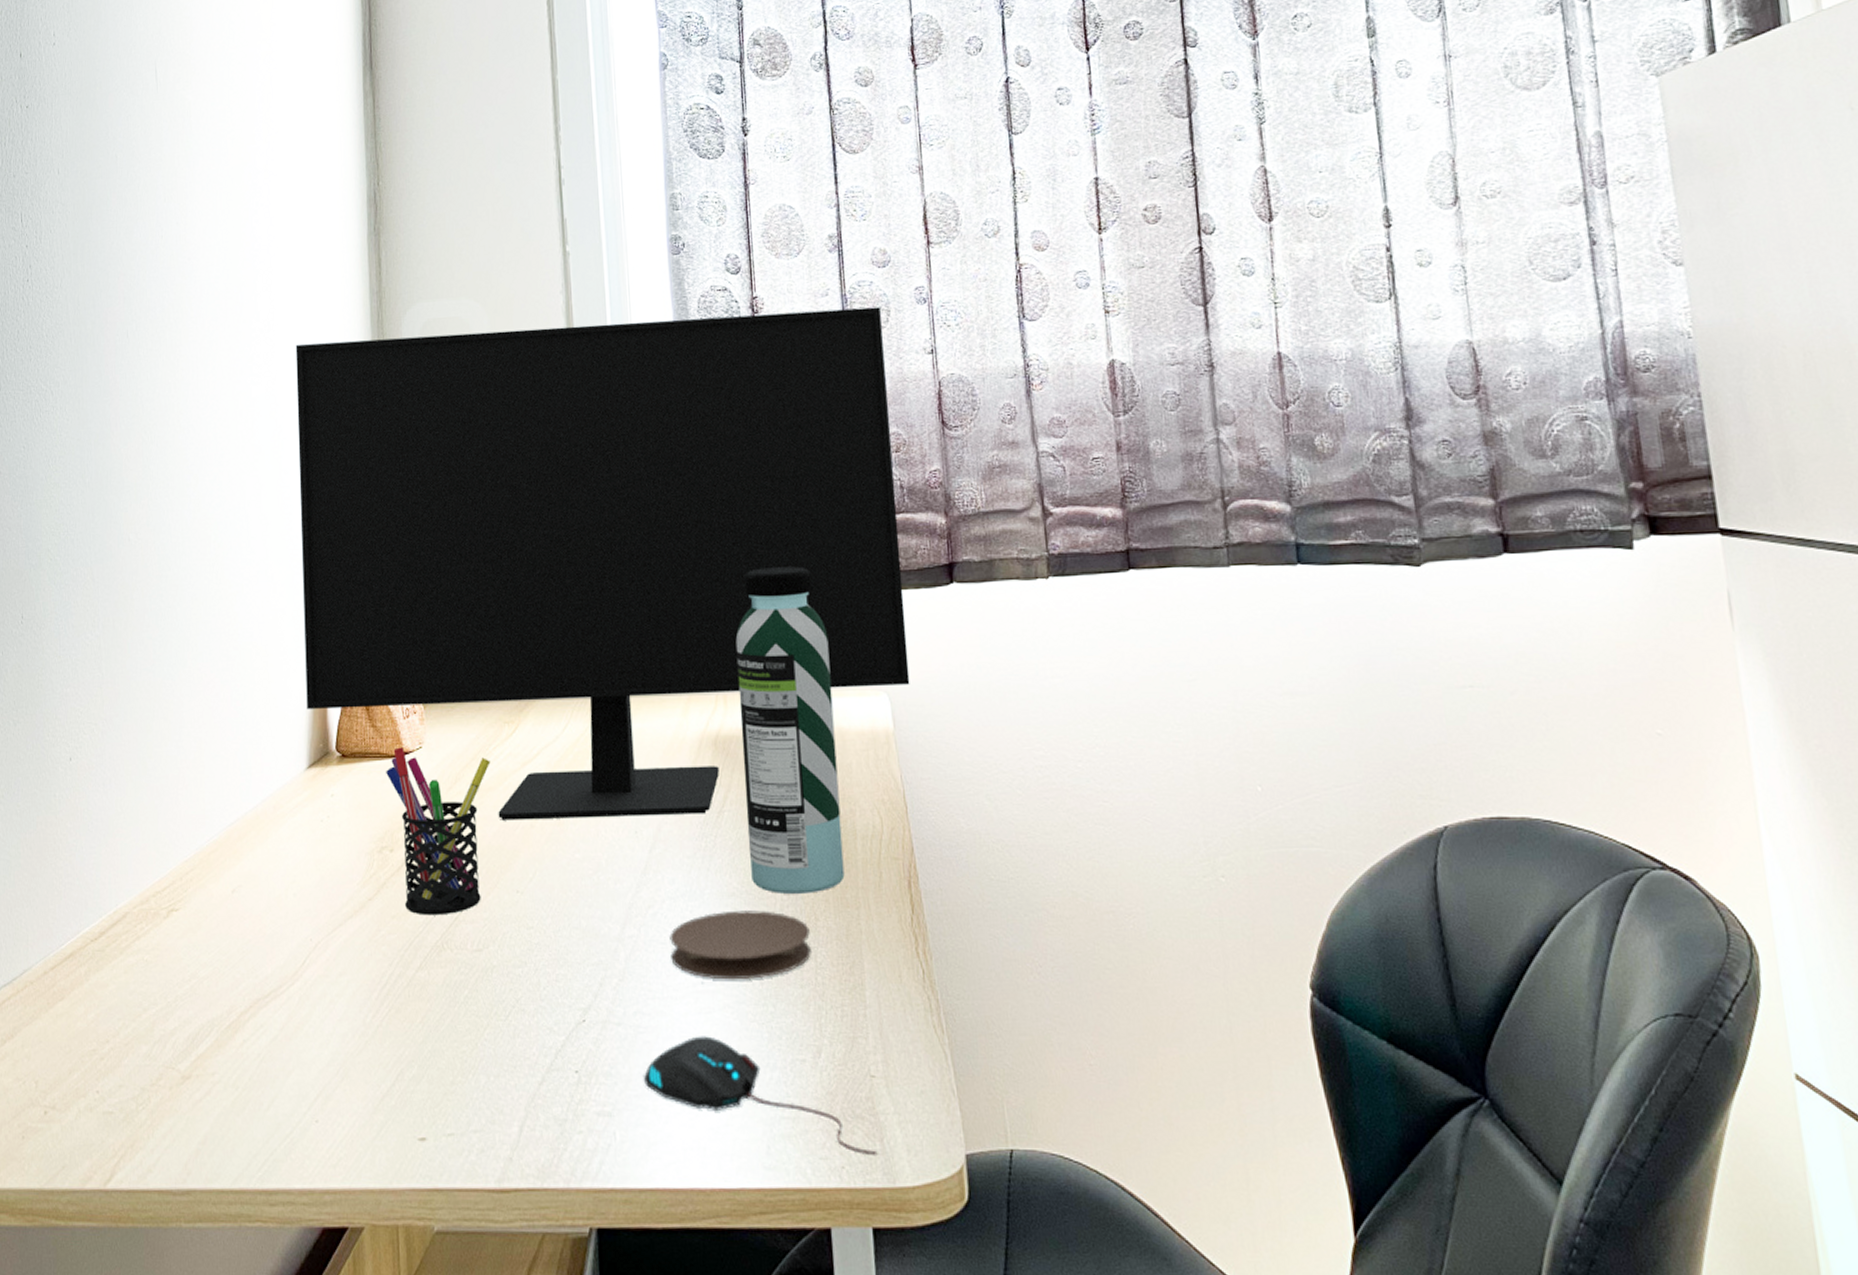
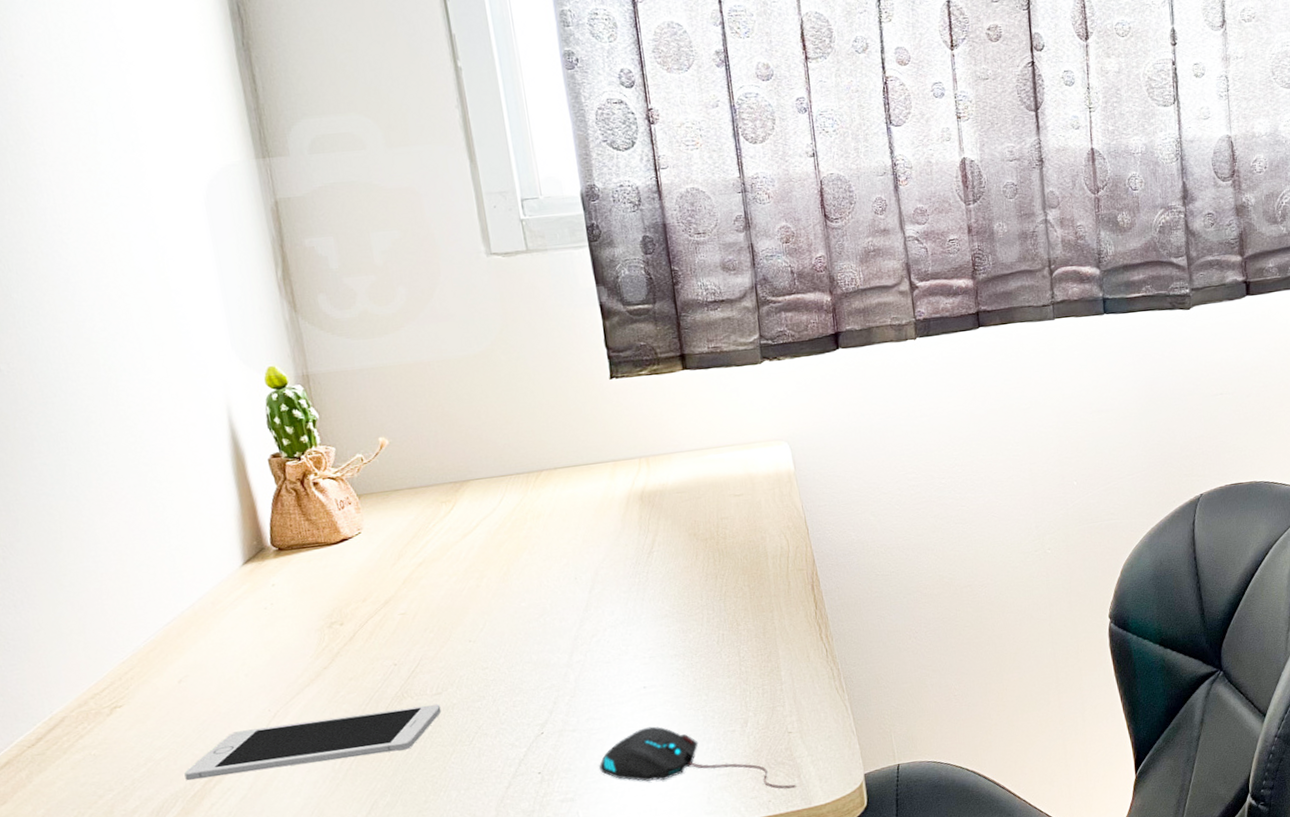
cell phone: none [223,959,480,1013] -> present [184,703,442,781]
monitor: present [295,307,910,820] -> none [168,116,806,585]
pen holder: present [386,747,491,916] -> none [327,534,436,674]
coaster: present [670,910,811,980] -> none [613,624,735,683]
water bottle: present [735,566,845,894] -> none [653,345,760,610]

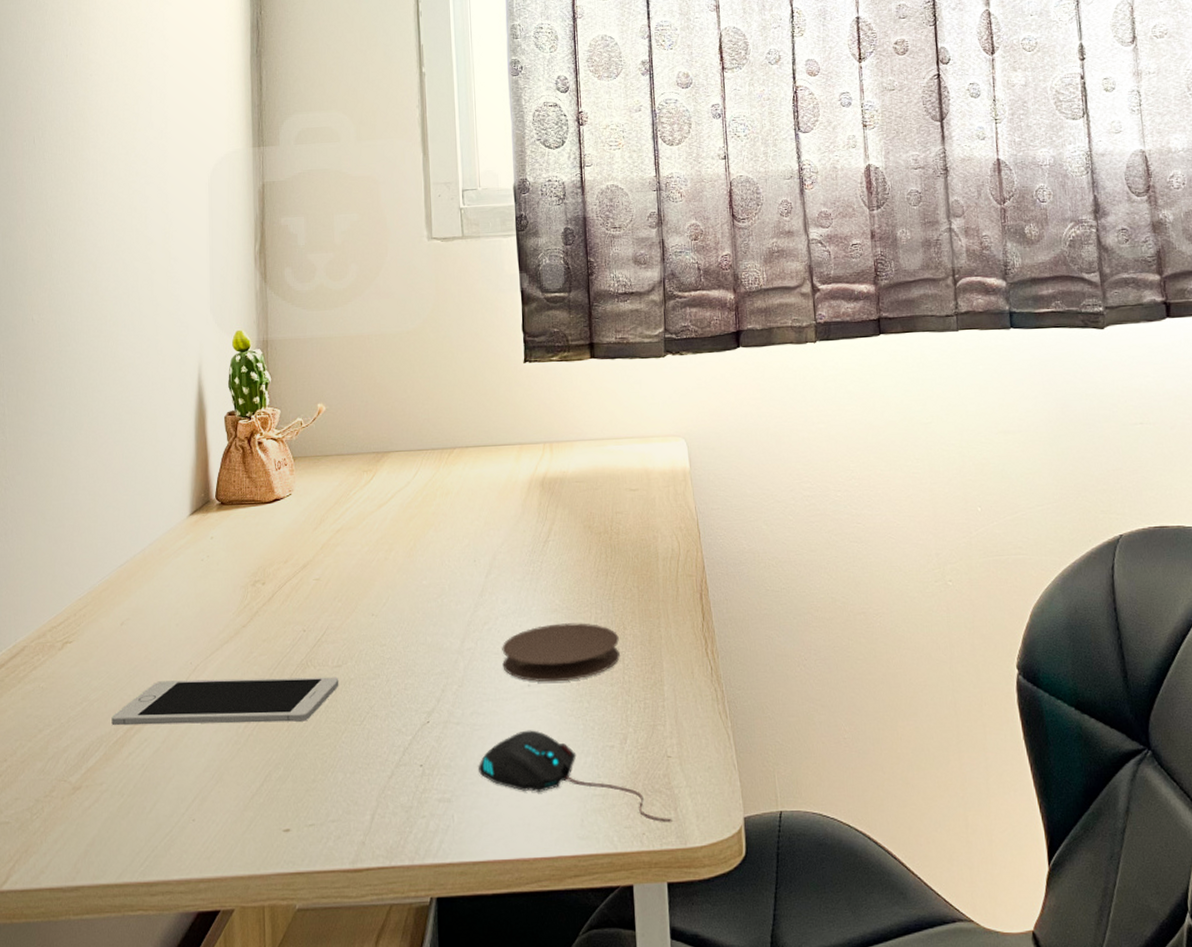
coaster: none [613,624,735,683] -> present [502,623,620,682]

